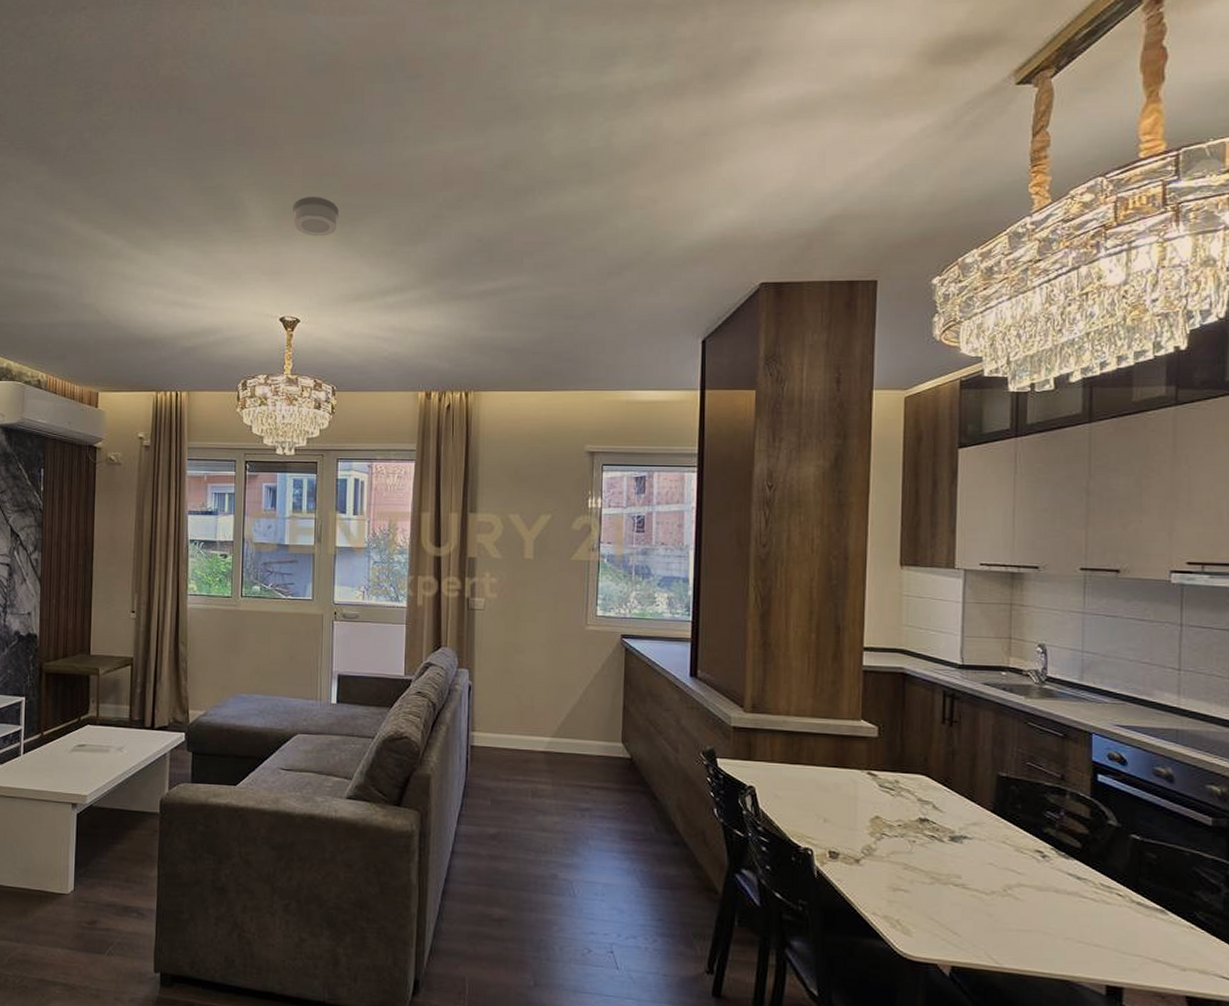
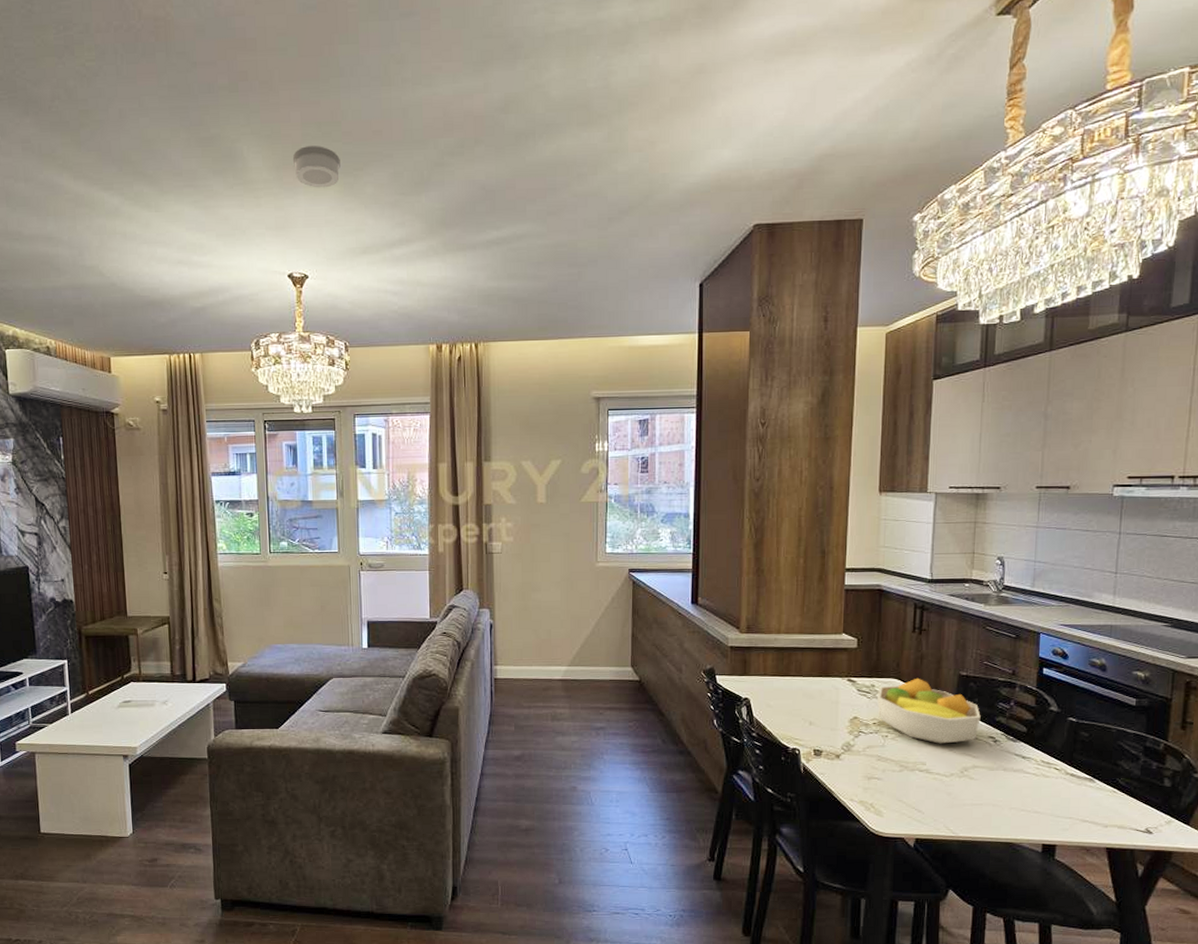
fruit bowl: none [903,775,1025,856] -> present [877,677,981,744]

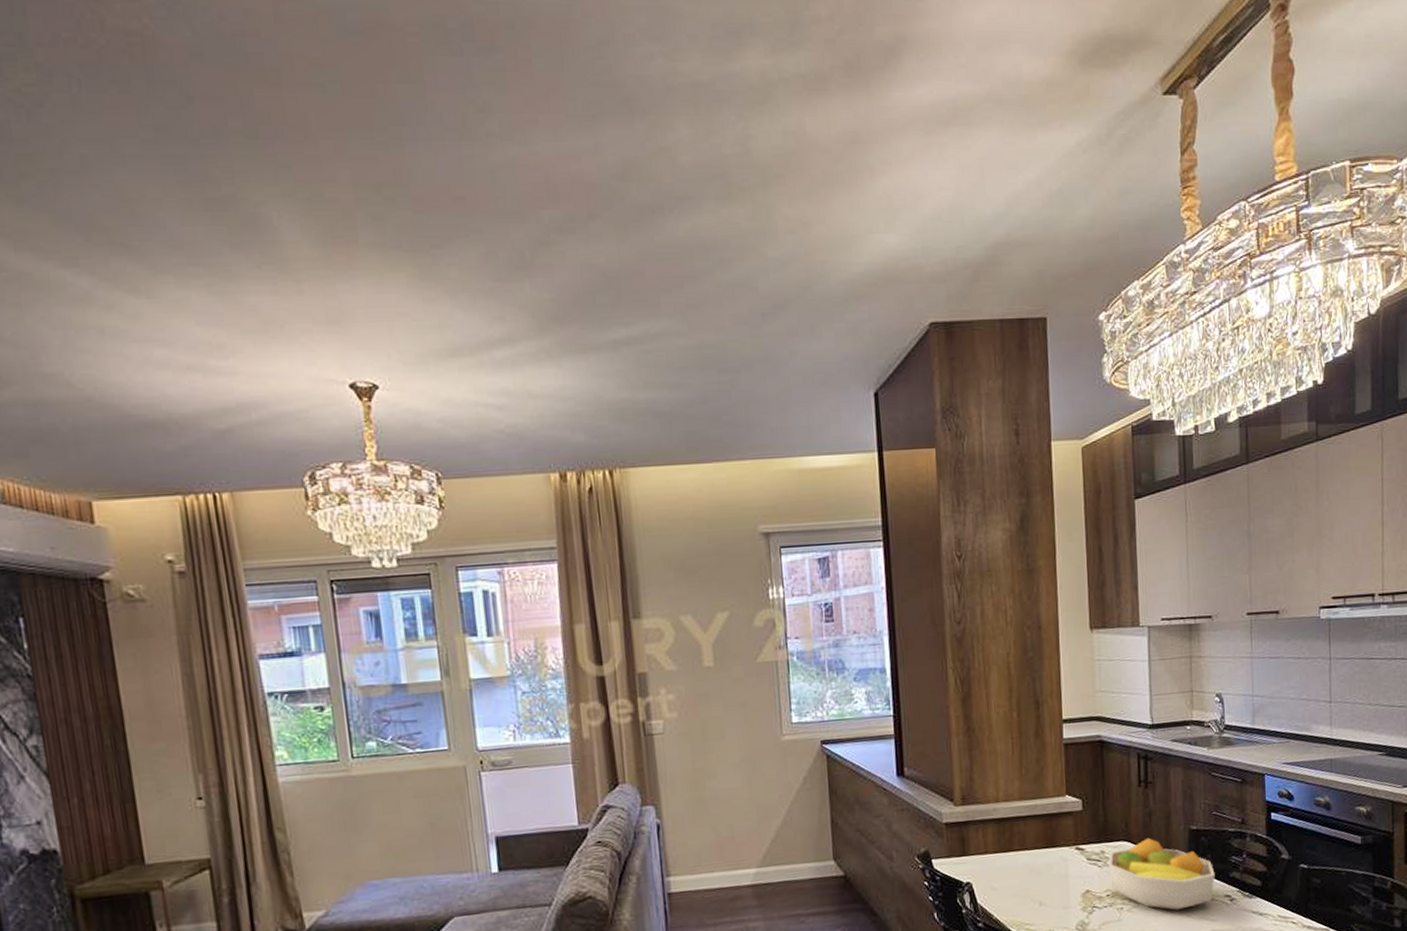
smoke detector: present [292,146,340,188] -> none [343,214,412,270]

